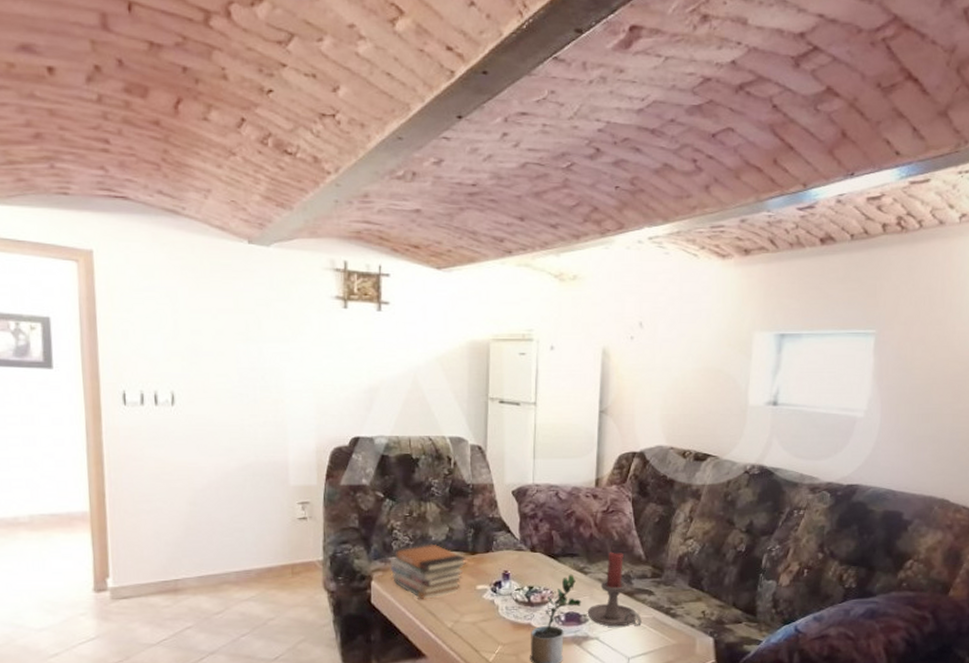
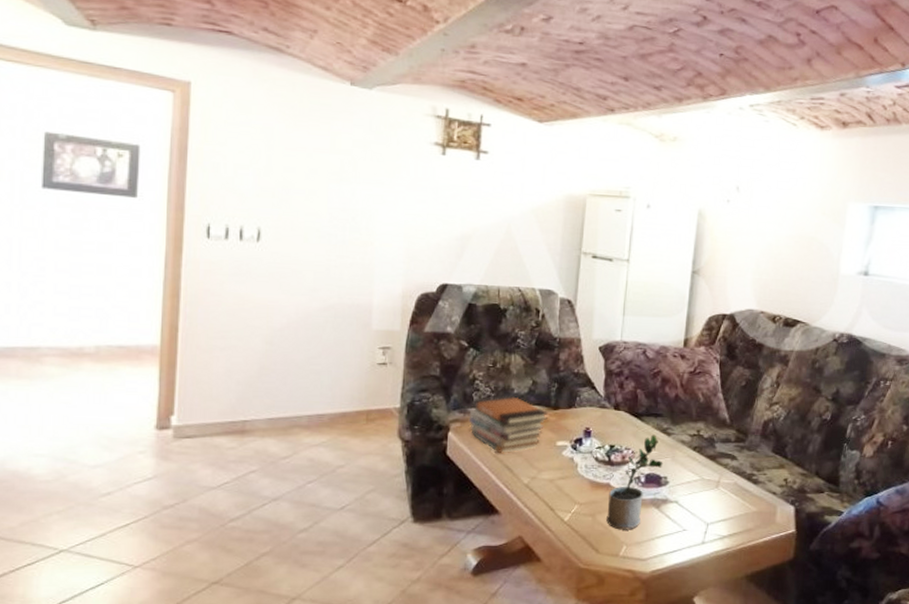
candle holder: present [587,552,642,627] -> none [668,413,723,491]

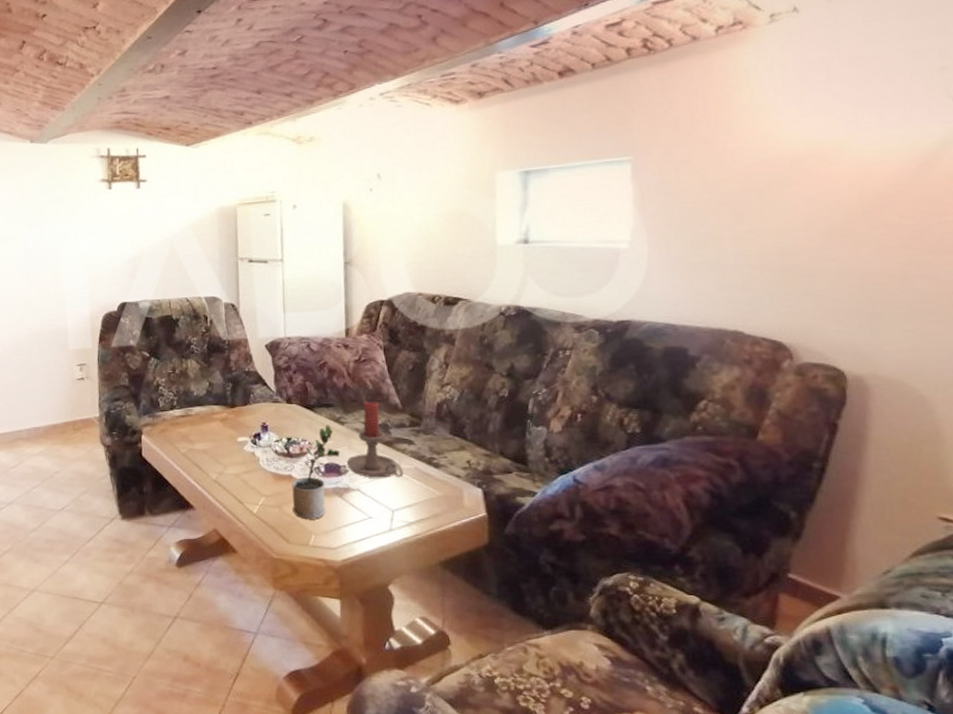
book stack: present [468,395,548,454] -> none [157,397,226,453]
candle holder: none [668,413,723,491] -> present [346,401,404,478]

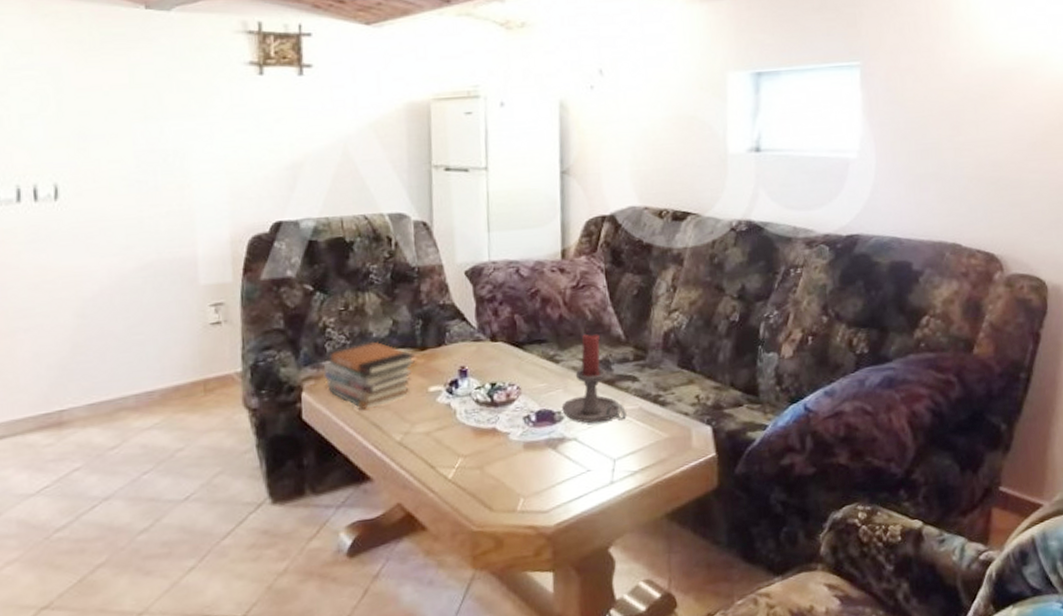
book stack: none [157,397,226,453] -> present [323,340,415,411]
potted plant: present [292,424,341,520] -> none [496,364,555,481]

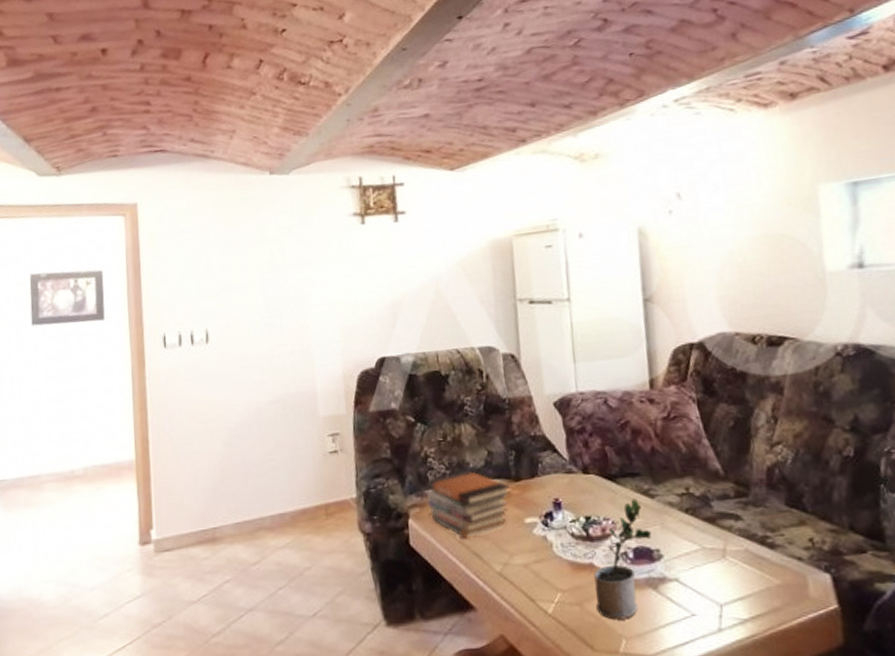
potted plant: none [496,364,555,481] -> present [594,498,652,620]
candle holder: present [561,334,627,424] -> none [660,467,731,564]

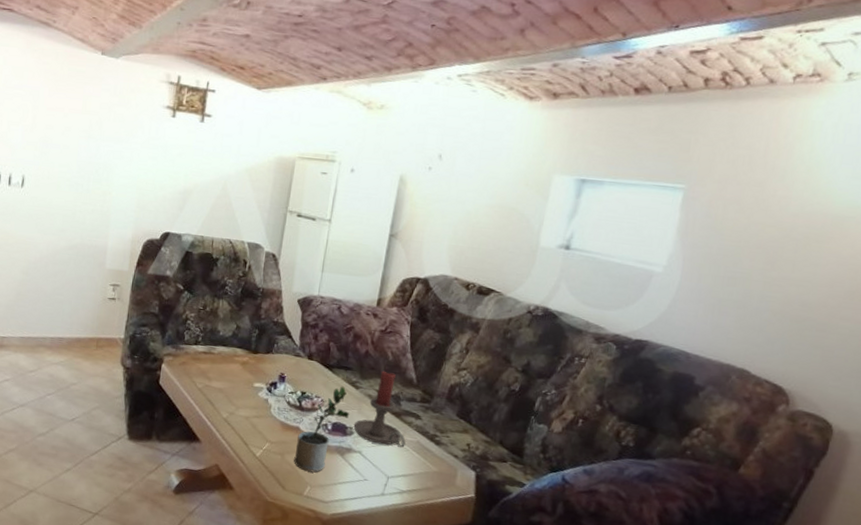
book stack: present [426,470,510,539] -> none [179,336,248,389]
candle holder: none [660,467,731,564] -> present [353,370,406,448]

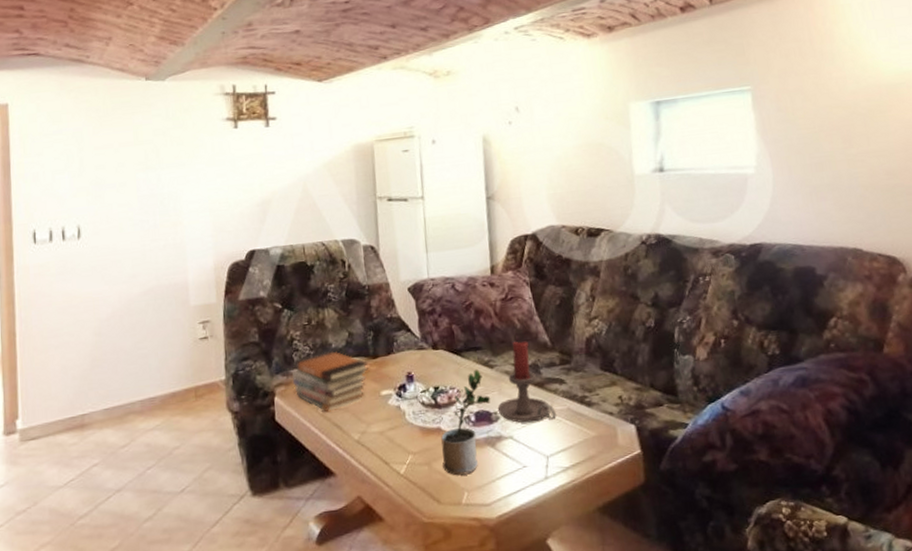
book stack: none [179,336,248,389] -> present [292,350,368,413]

